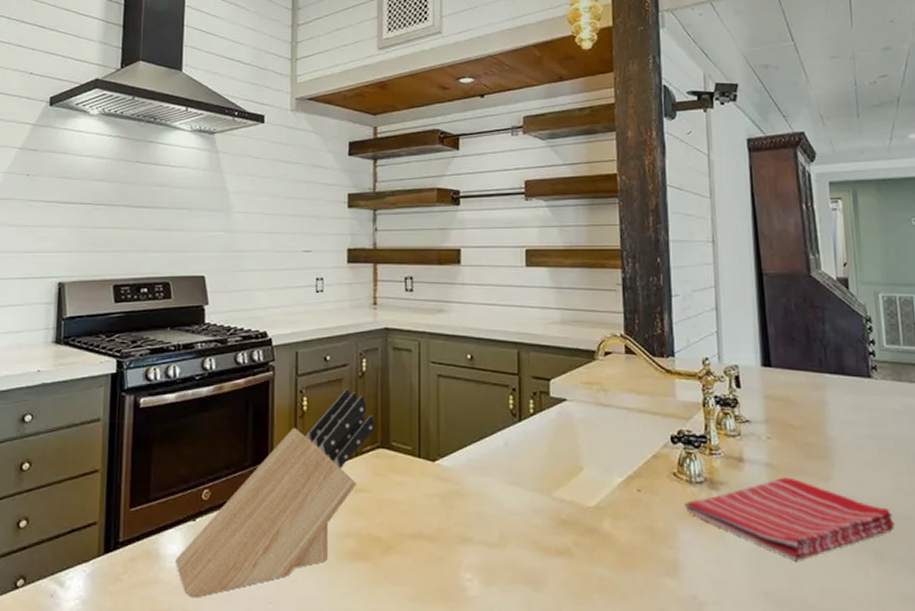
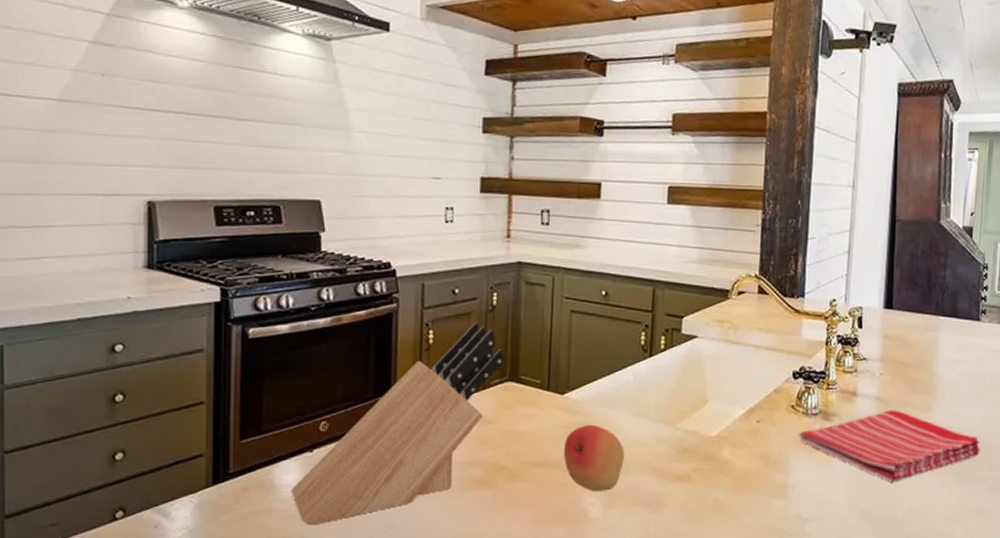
fruit: none [437,493,500,567] -> present [563,424,625,492]

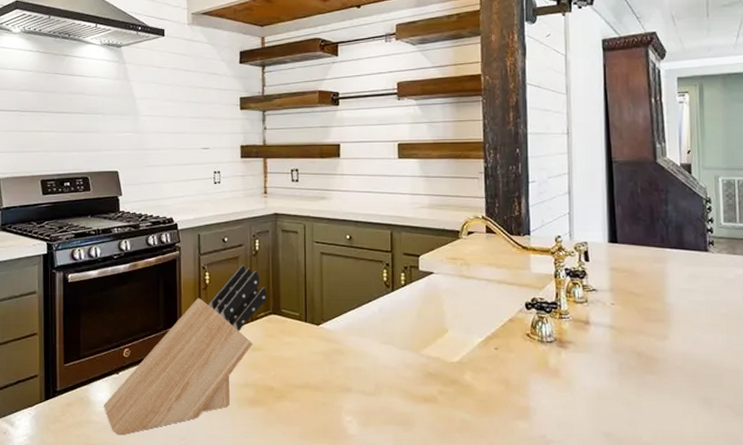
fruit: present [563,424,625,492] -> none [322,351,376,412]
dish towel: present [799,410,980,483] -> none [536,337,723,407]

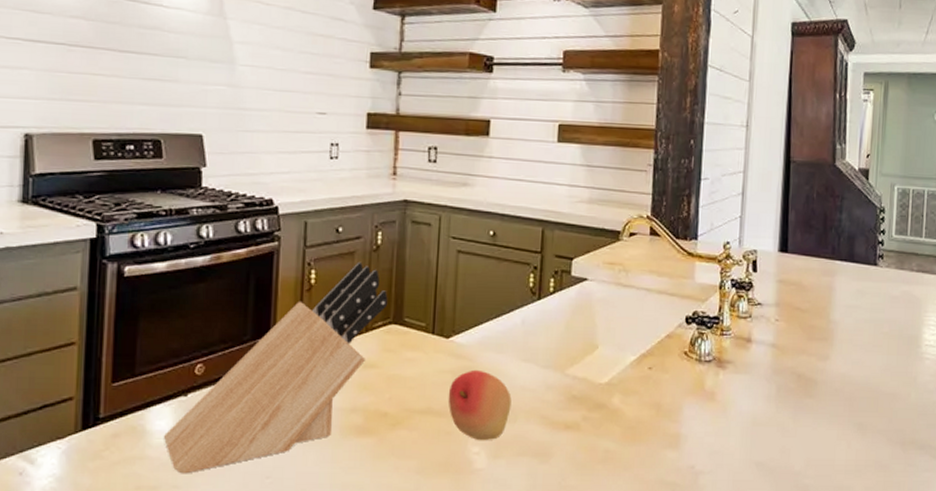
fruit: none [322,351,376,412] -> present [448,369,512,441]

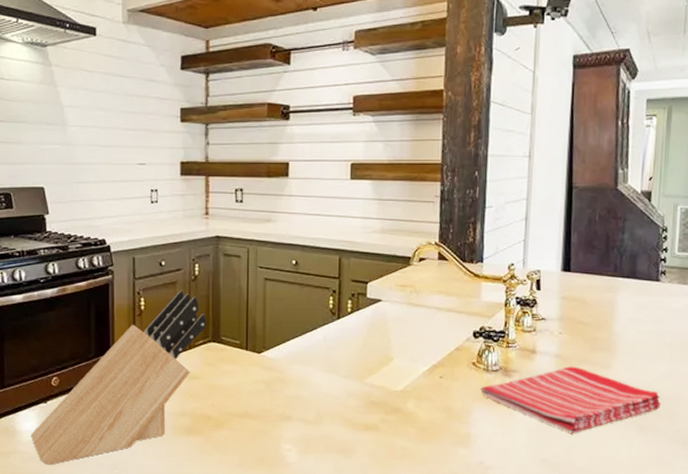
fruit: present [448,369,512,441] -> none [262,380,317,440]
dish towel: none [692,357,879,434] -> present [480,366,661,434]

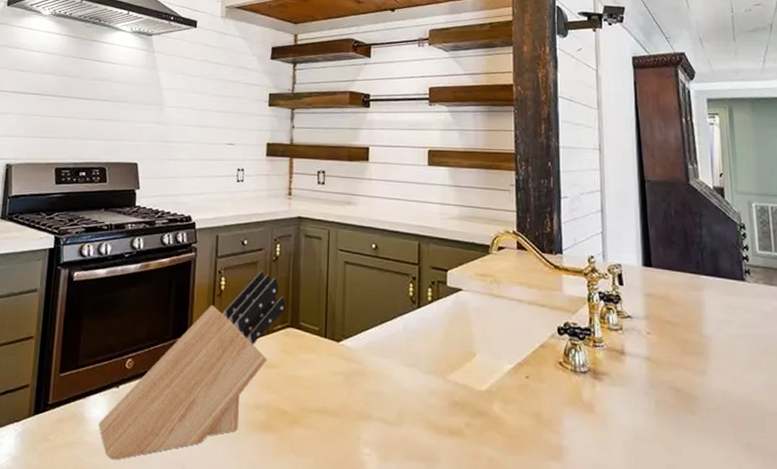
dish towel: present [480,366,661,434] -> none [569,371,766,451]

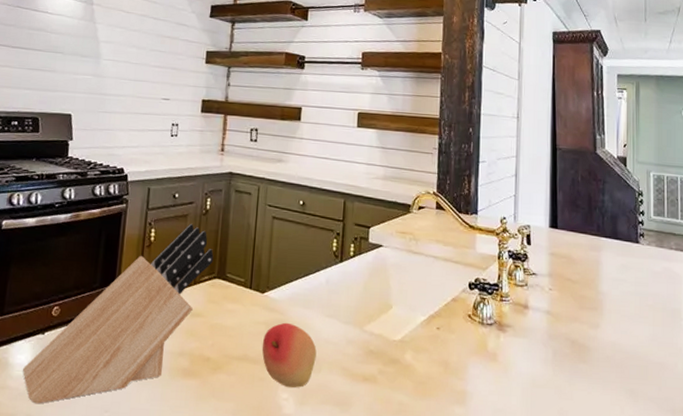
fruit: none [340,372,398,443] -> present [261,322,317,388]

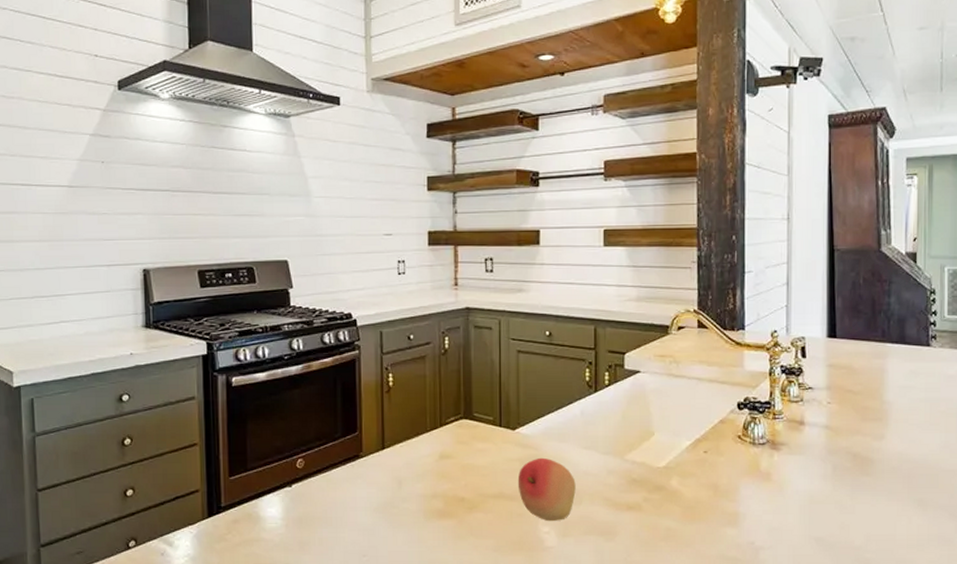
knife block: present [23,223,214,404] -> none [275,364,458,553]

